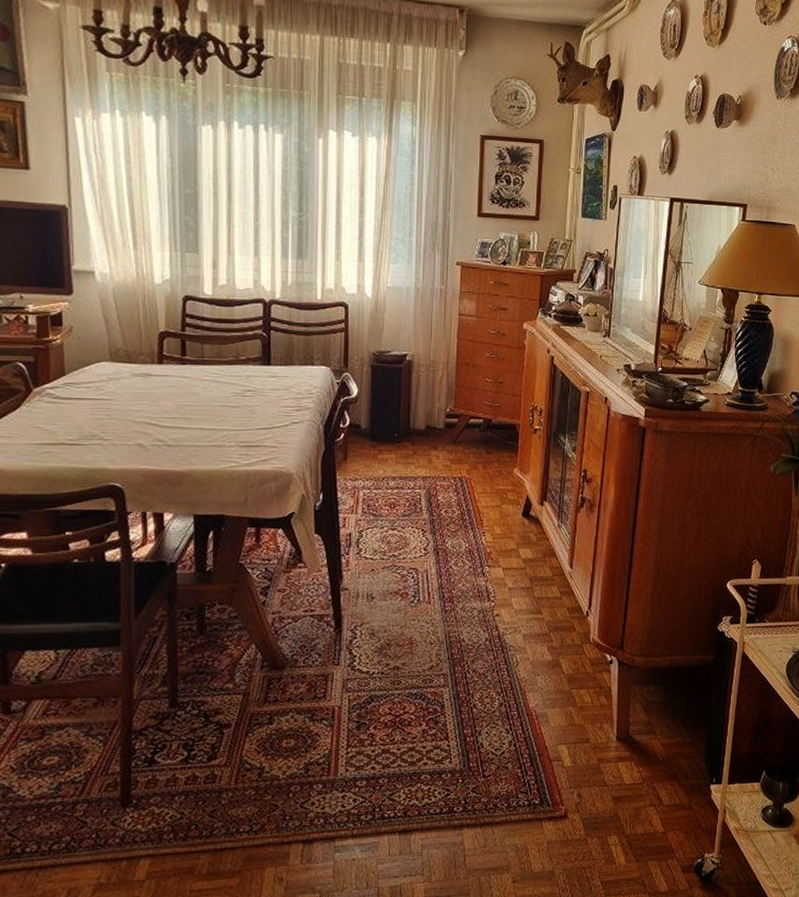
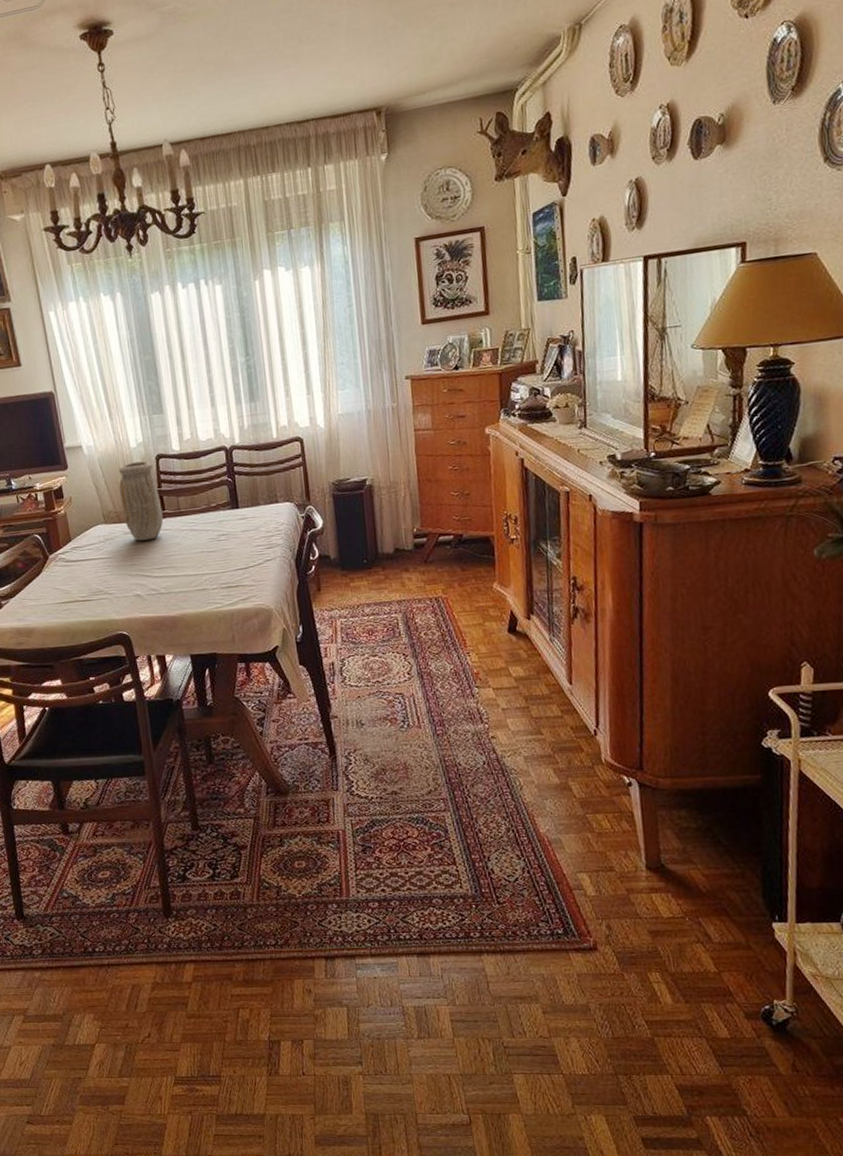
vase: none [133,299,183,386] -> present [118,461,164,541]

